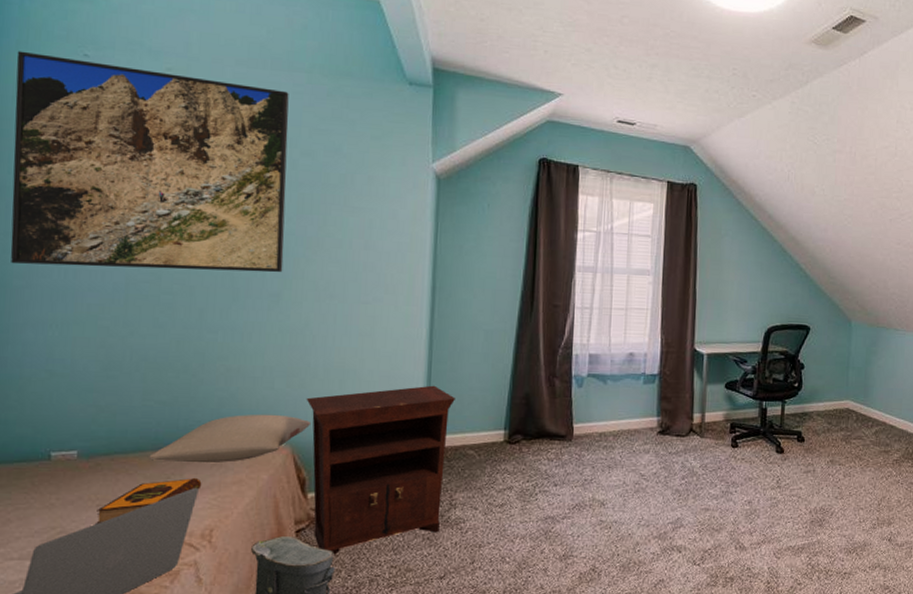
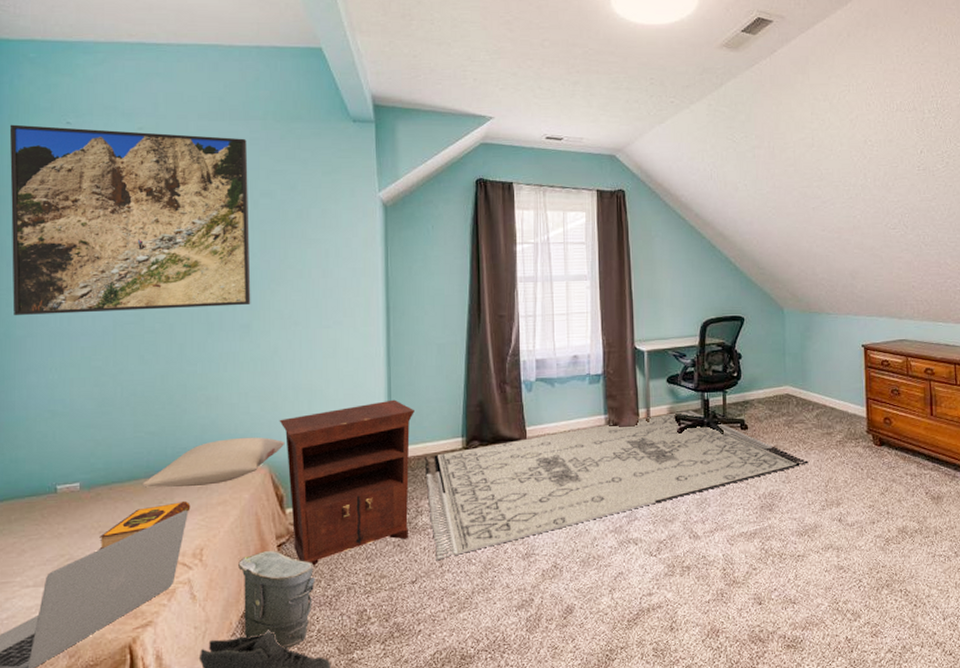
rug: none [462,418,863,557] -> present [424,411,809,561]

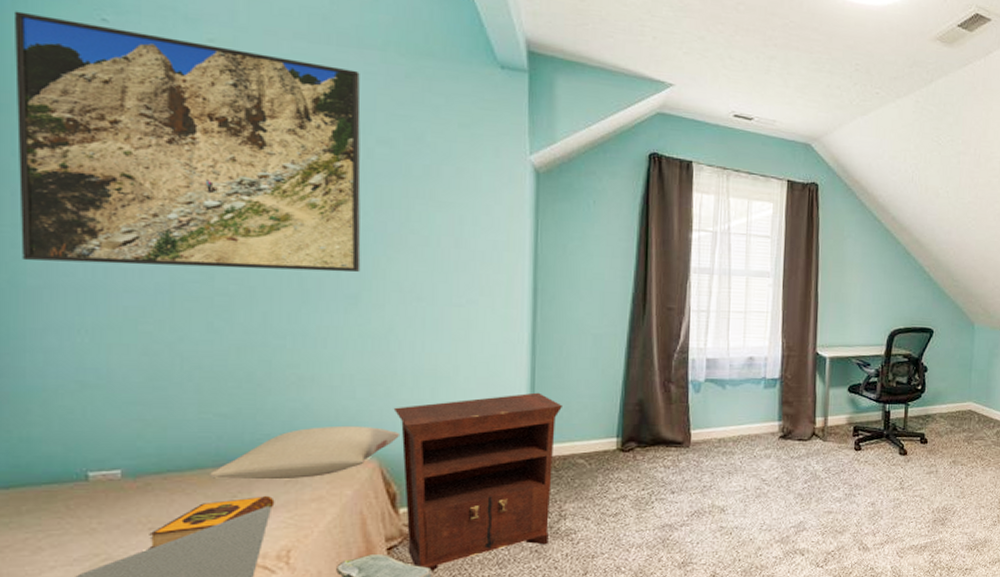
rug: present [424,411,809,561] -> none [571,422,985,568]

